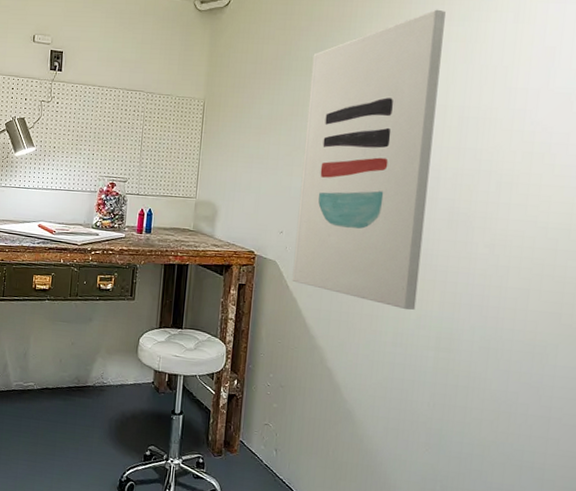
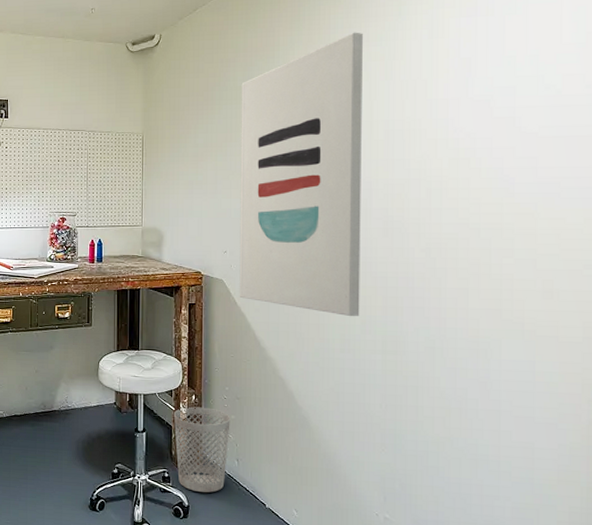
wastebasket: none [212,392,272,482] -> present [173,406,230,493]

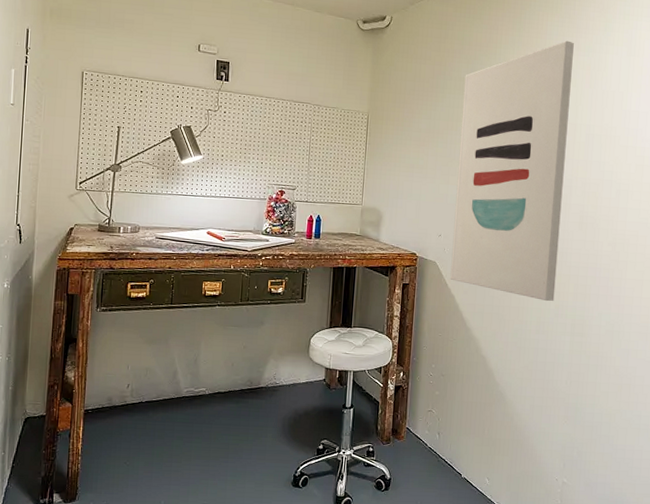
wastebasket: present [173,406,230,493] -> none [381,383,435,465]

